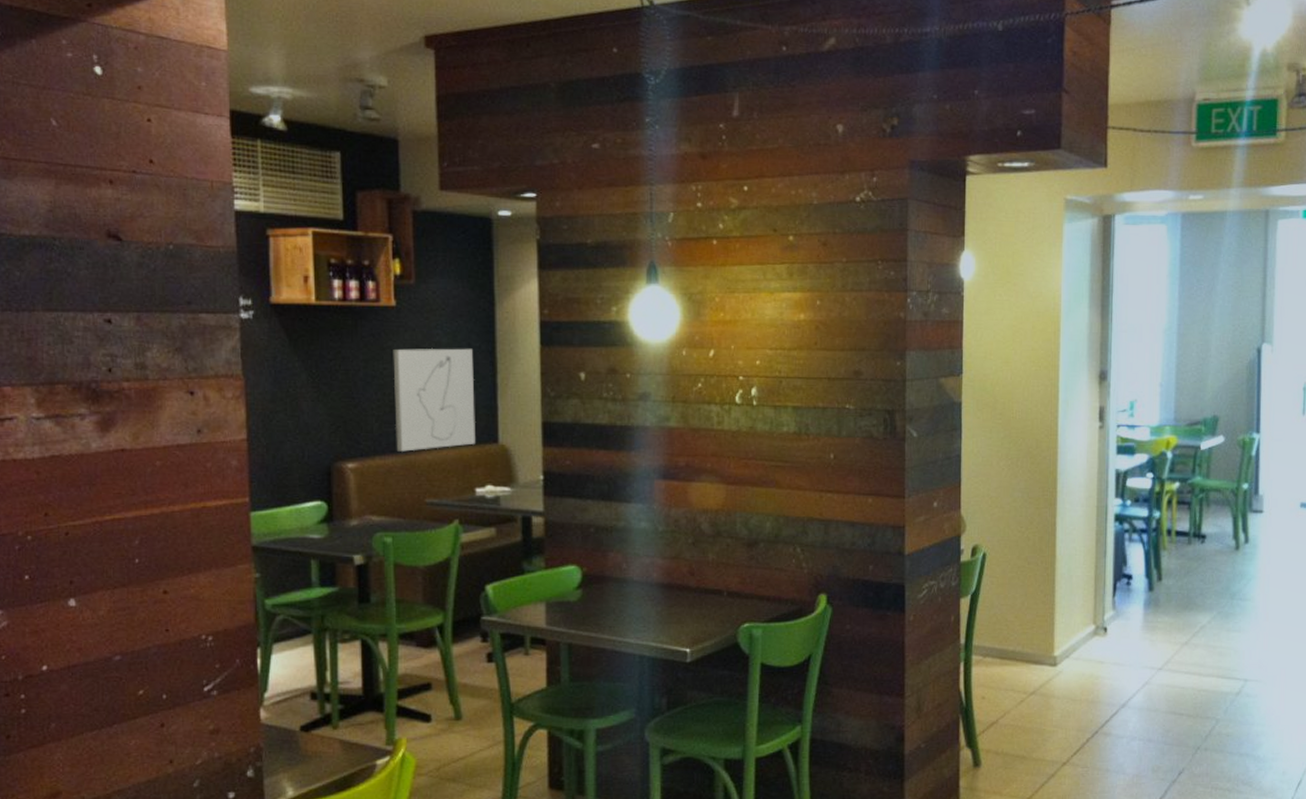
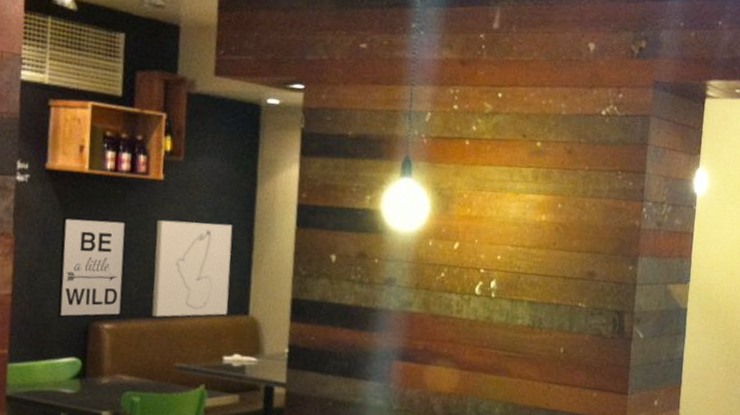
wall art: none [293,352,364,460] -> present [57,217,127,318]

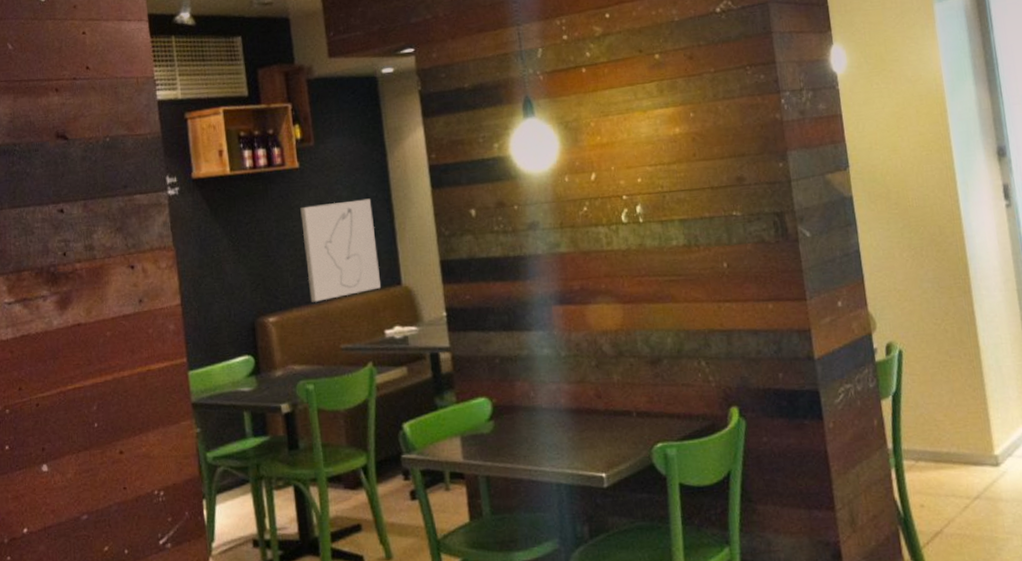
wall art: present [57,217,127,318] -> none [215,214,283,319]

